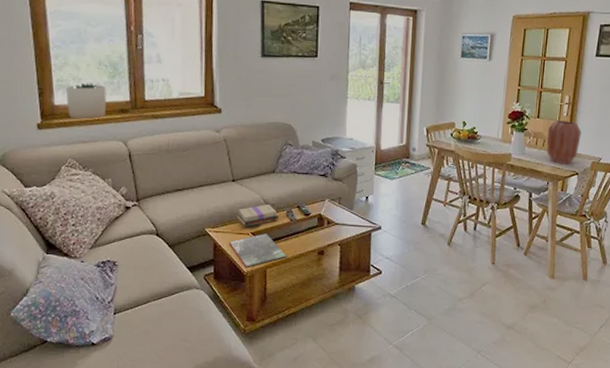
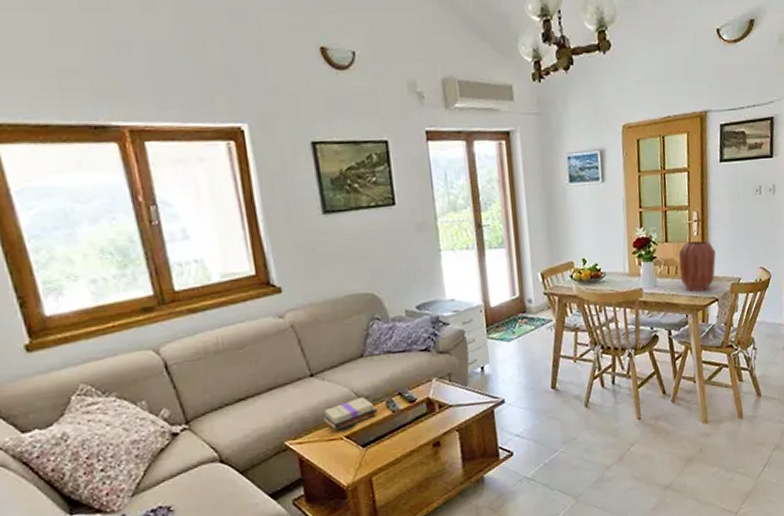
planter: present [65,83,106,120] -> none [57,279,123,331]
magazine: present [229,234,287,267] -> none [319,434,395,480]

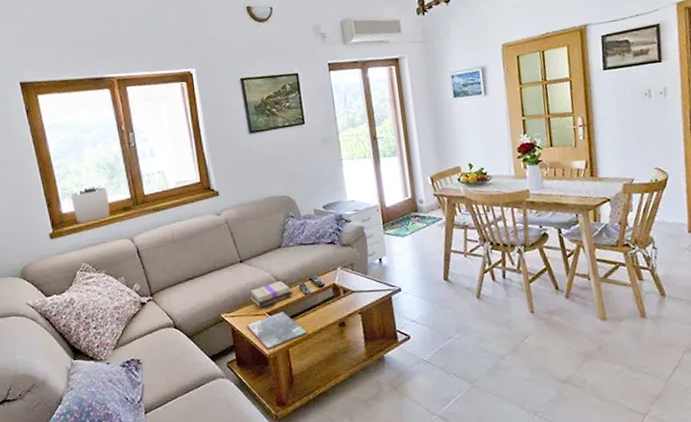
planter: none [57,279,123,331] -> present [70,187,110,224]
magazine: none [319,434,395,480] -> present [247,312,307,349]
vase: present [678,240,716,292] -> none [565,144,605,193]

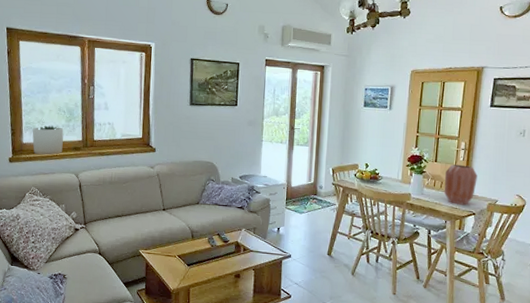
magazine: present [247,312,307,349] -> none [159,257,208,285]
books: present [250,281,292,308] -> none [166,231,201,251]
vase: none [565,144,605,193] -> present [444,164,478,205]

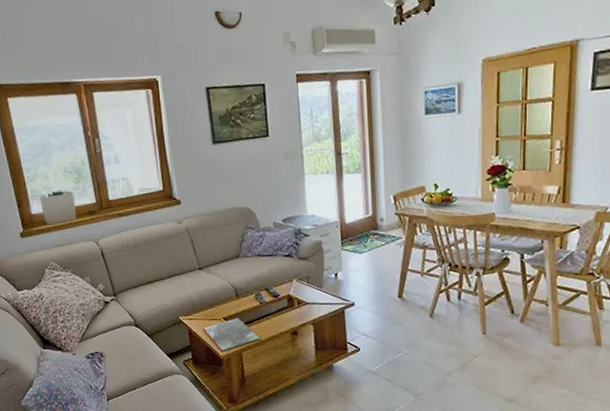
magazine: none [159,257,208,285] -> present [203,318,260,351]
vase: present [444,164,478,205] -> none [536,169,580,219]

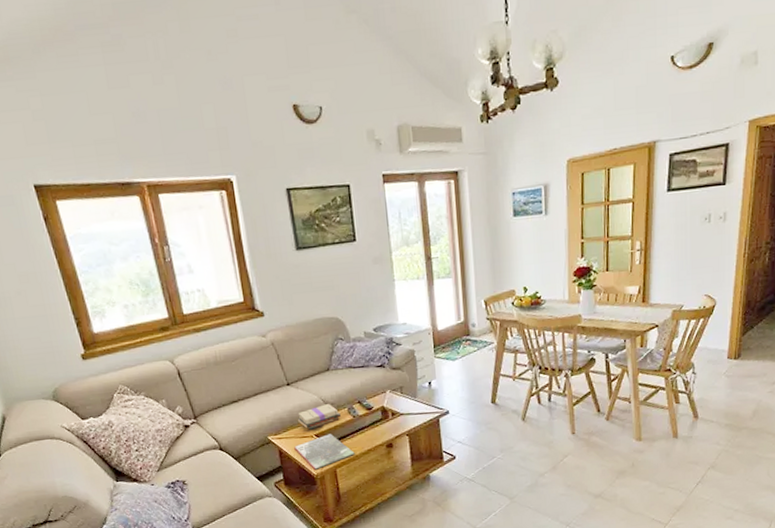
planter: present [39,190,77,225] -> none [101,305,147,345]
books: none [207,289,248,313] -> present [297,404,341,430]

